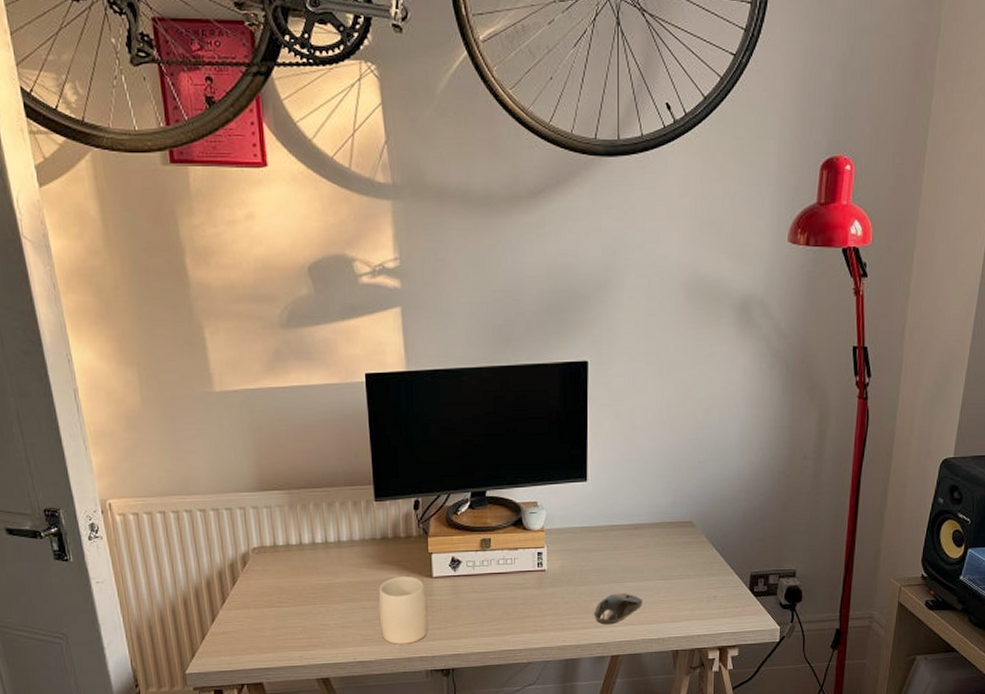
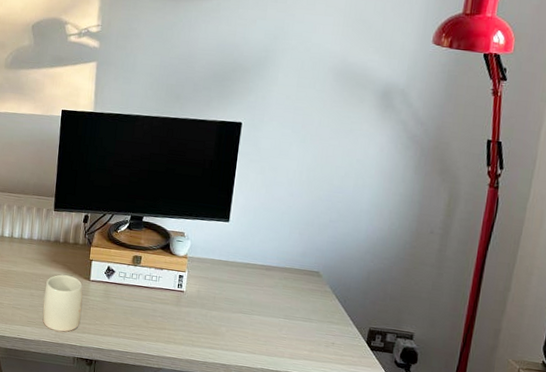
computer mouse: present [594,593,643,625] -> none [221,322,266,350]

